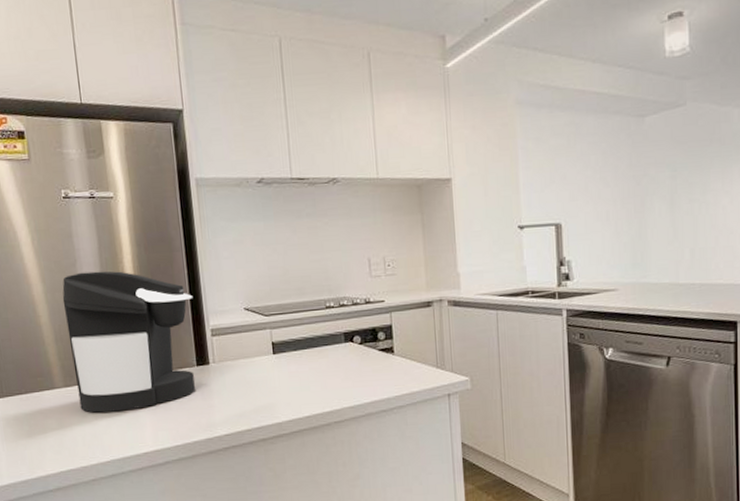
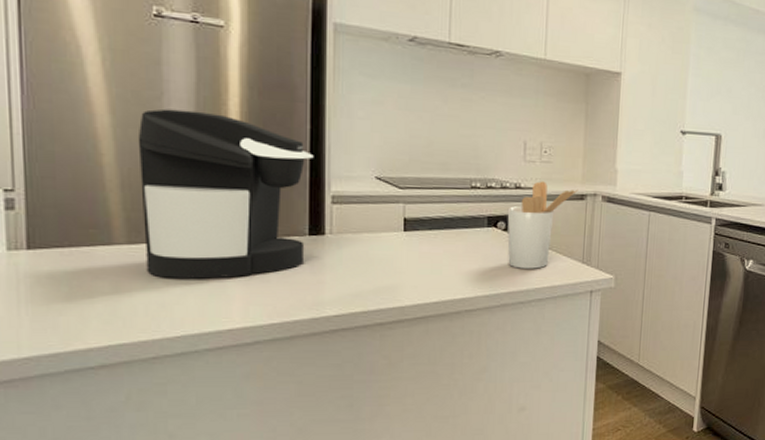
utensil holder: none [360,293,424,379] -> present [507,181,578,269]

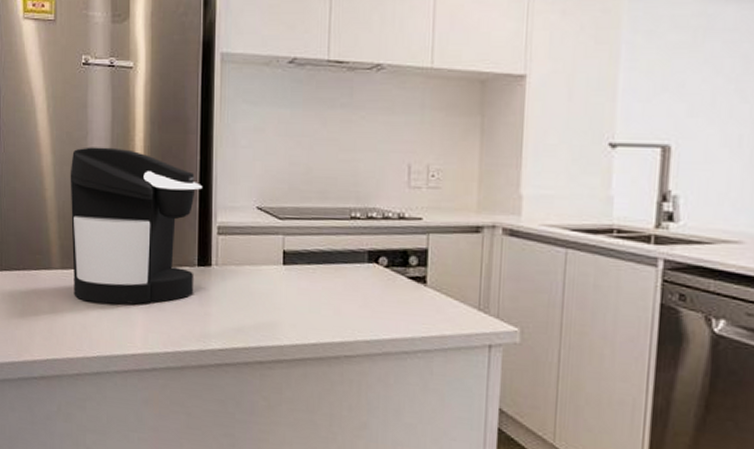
utensil holder: present [507,181,578,269] -> none [389,210,473,314]

